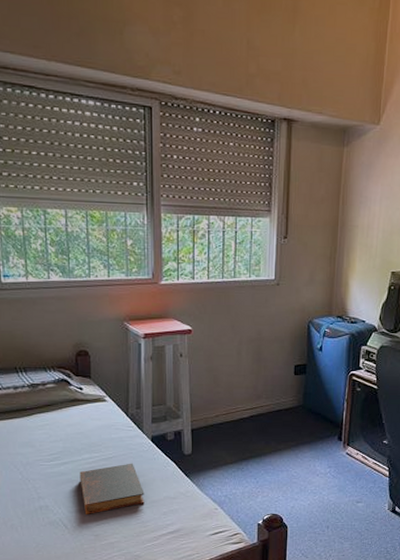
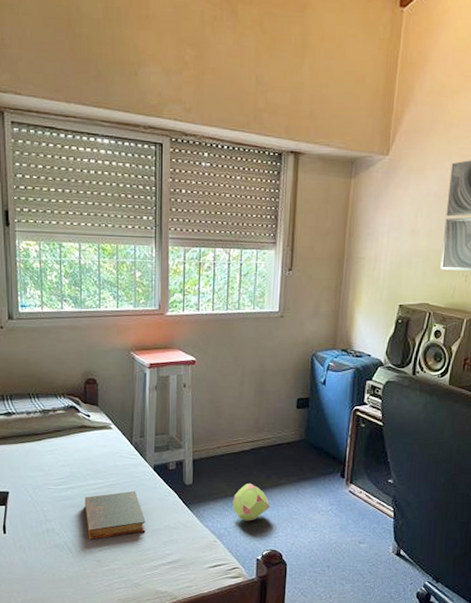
ball: none [232,449,270,487] -> present [232,483,270,521]

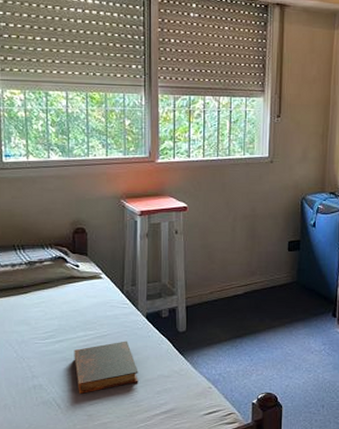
ball: present [232,483,270,521] -> none [227,327,264,365]

